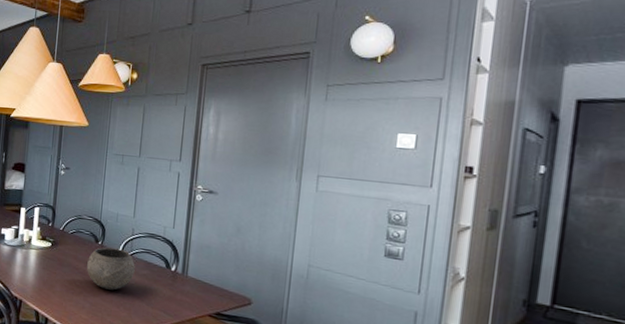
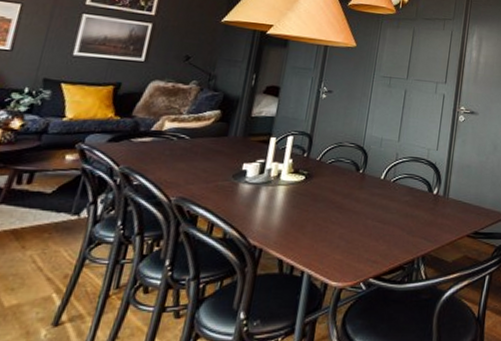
bowl: present [87,247,135,291] -> none [344,175,398,222]

